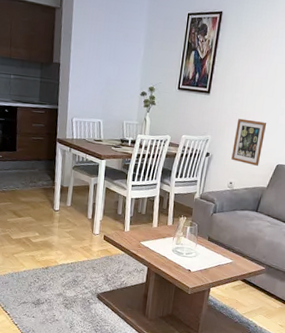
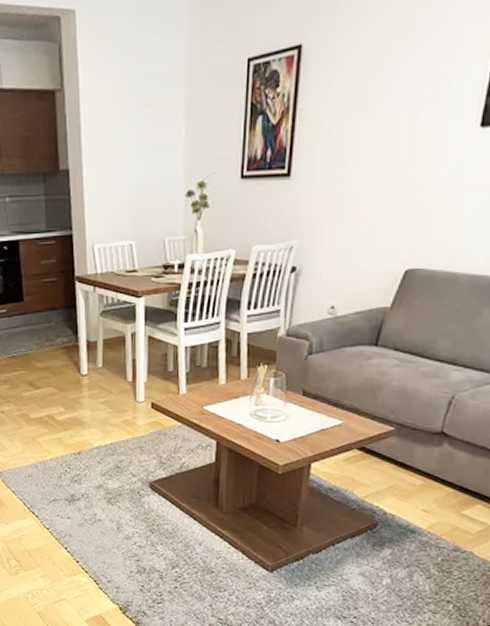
picture frame: present [231,118,267,166] -> none [331,206,385,276]

